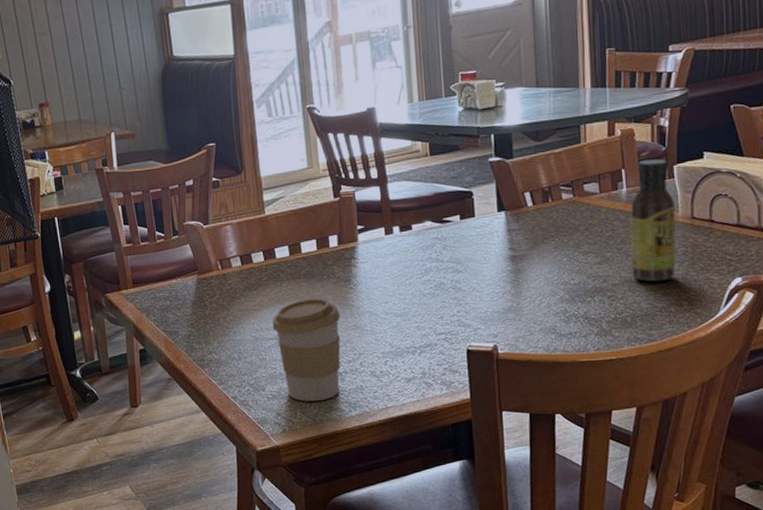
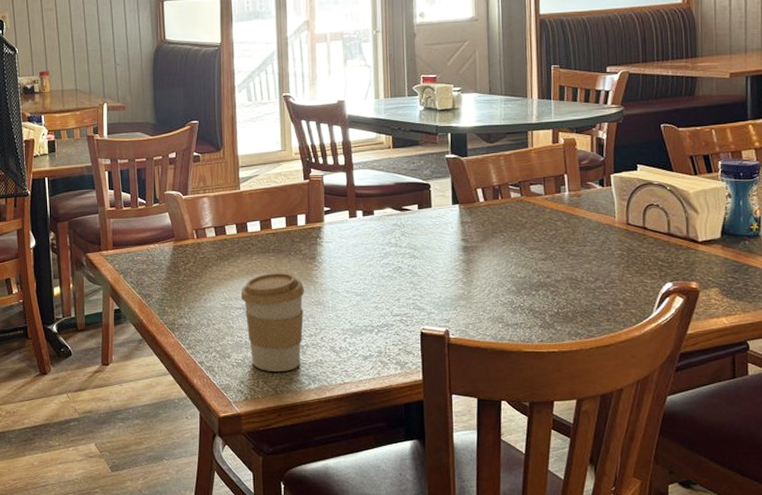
sauce bottle: present [630,159,676,282] -> none [572,167,613,281]

